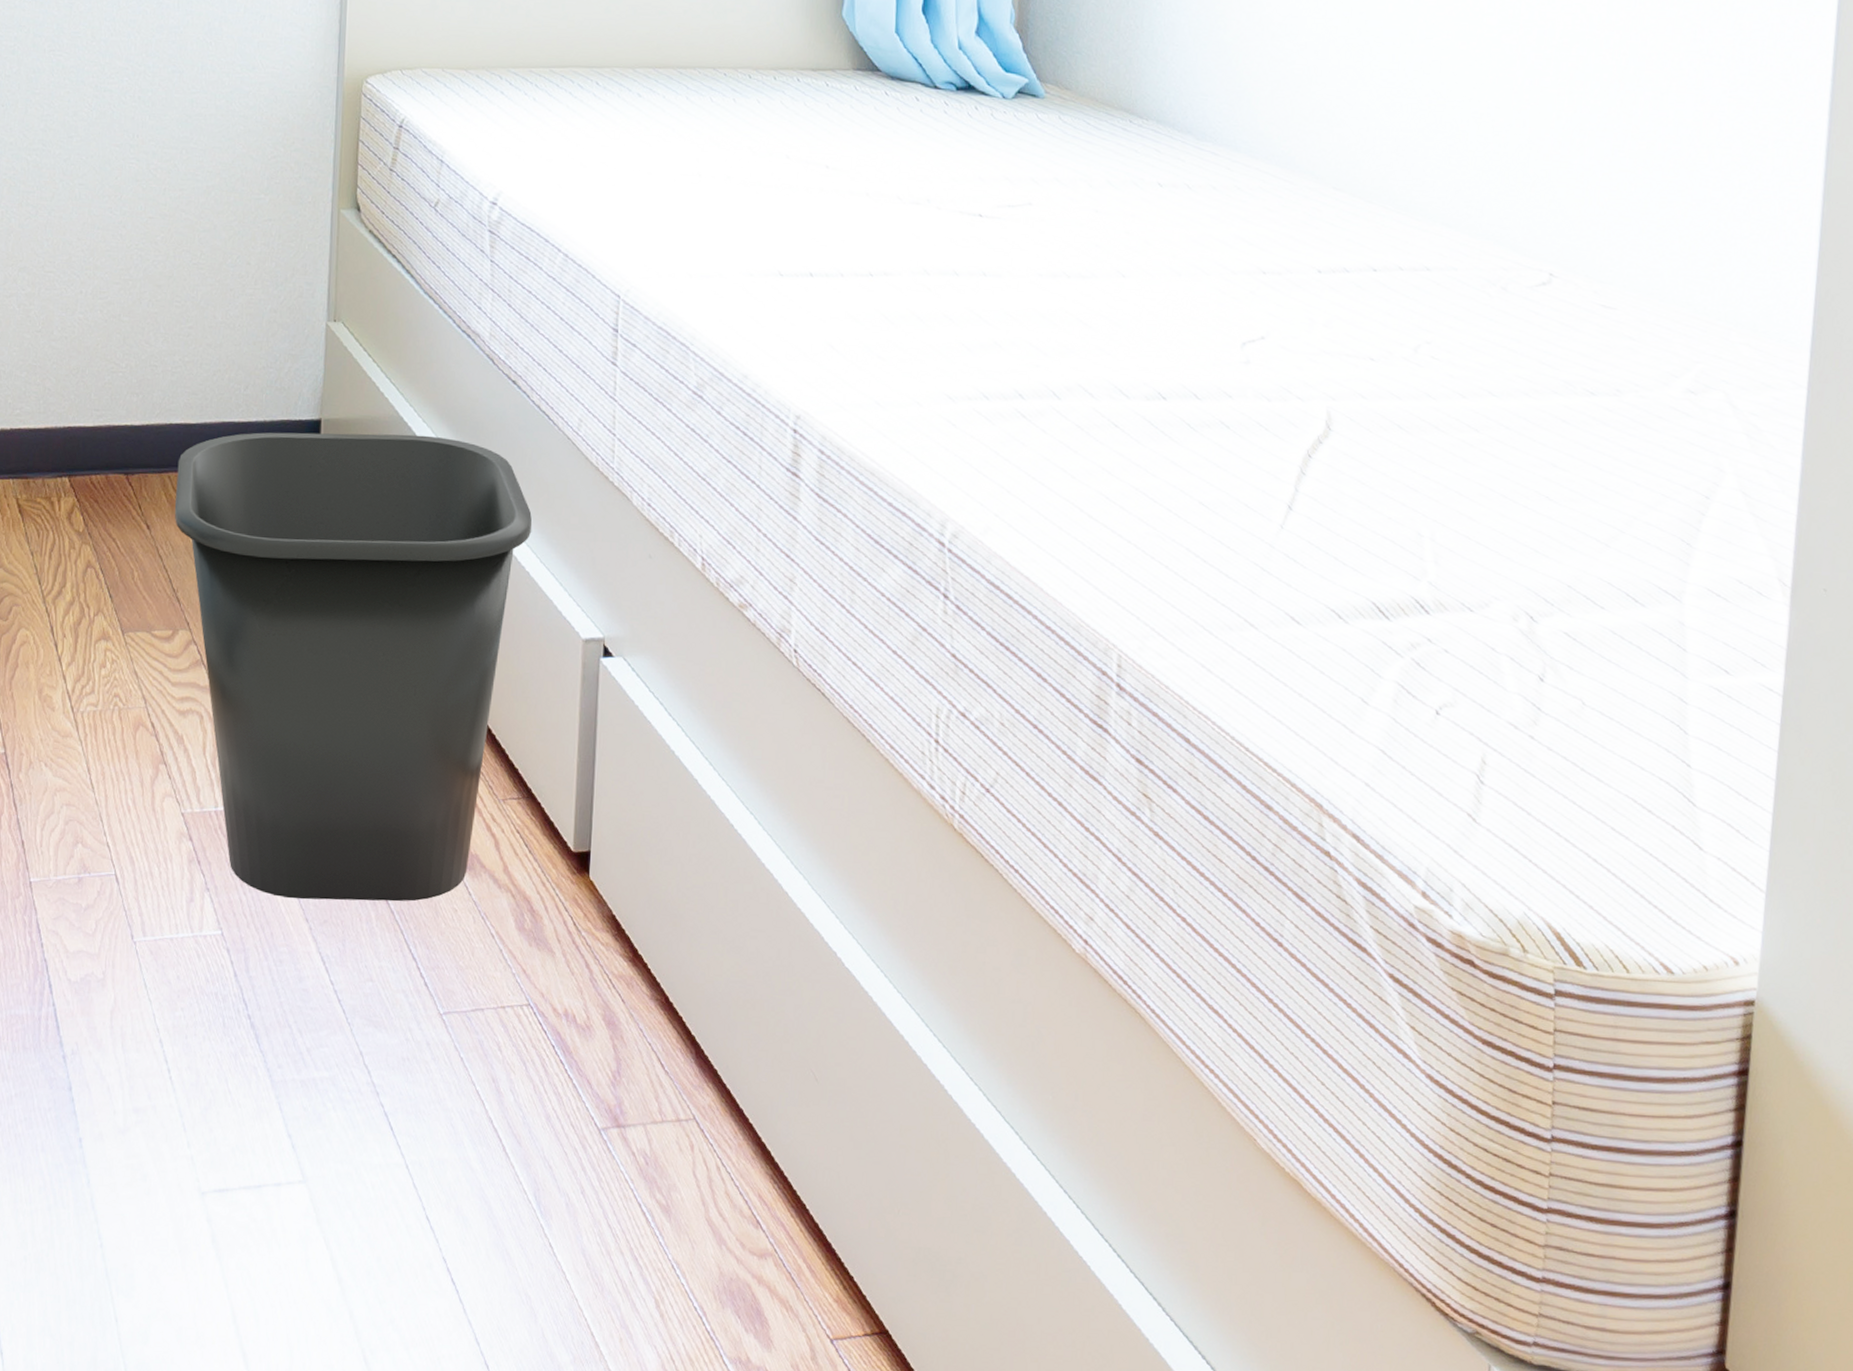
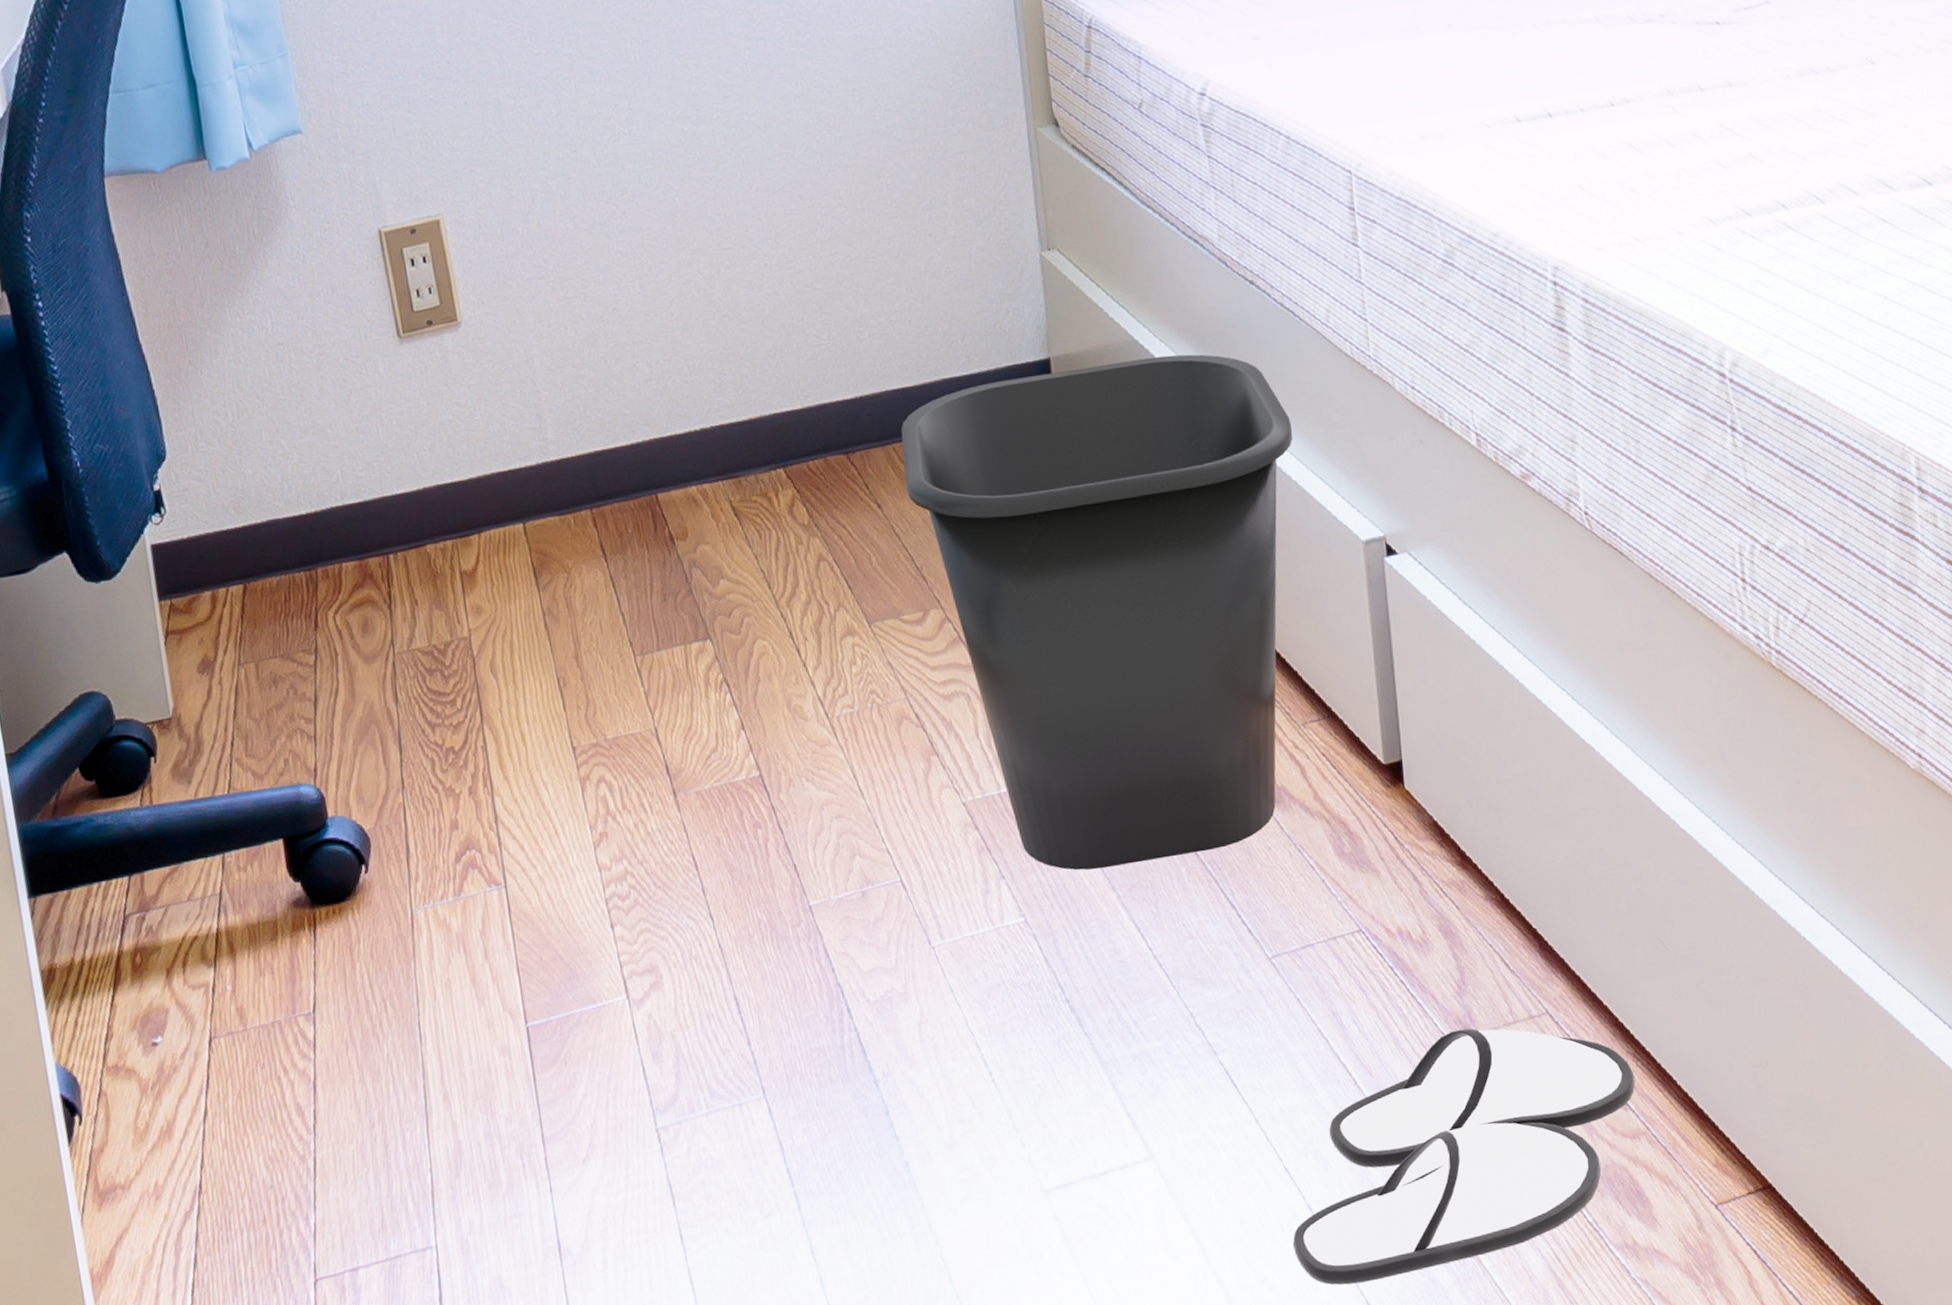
slippers: none [424,1118,770,1343] -> present [1293,1028,1635,1285]

